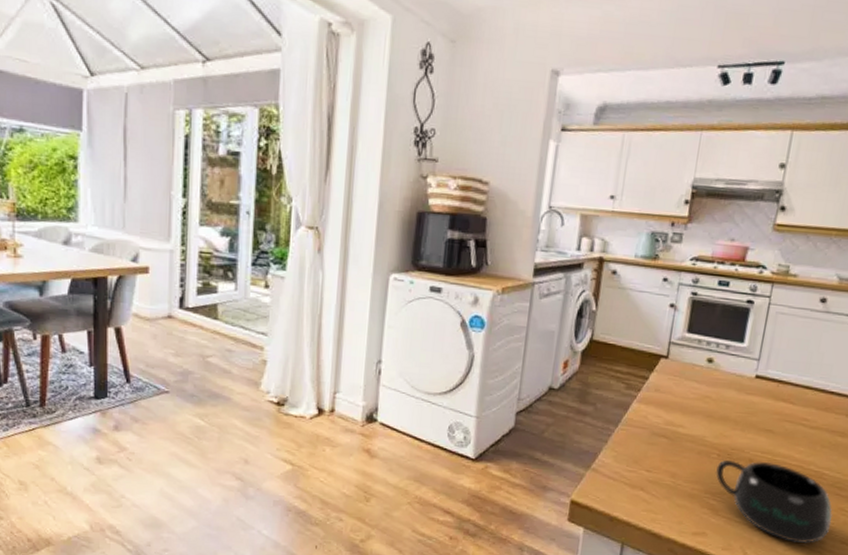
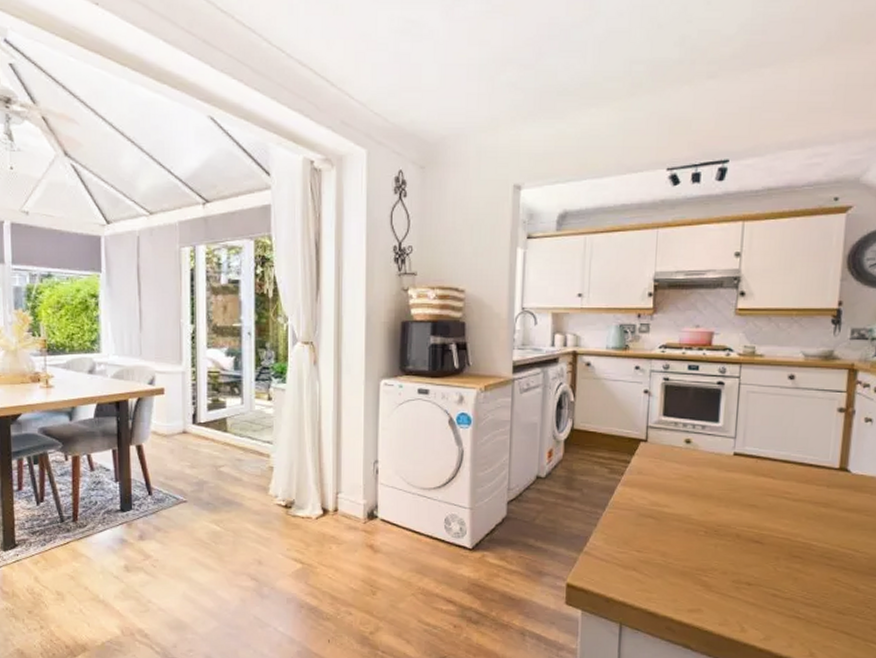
mug: present [715,459,833,543] -> none [704,536,826,615]

